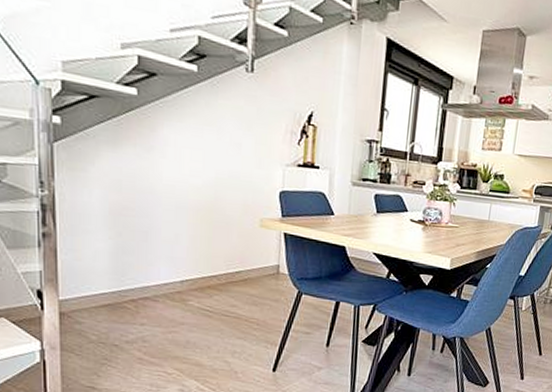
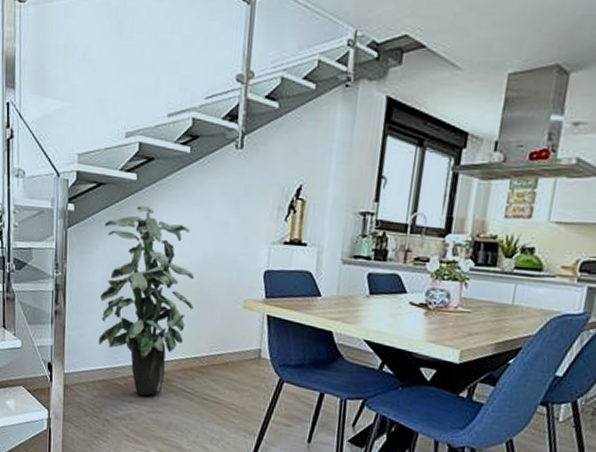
indoor plant: none [100,122,208,317] -> present [98,205,194,396]

